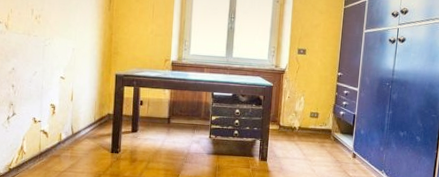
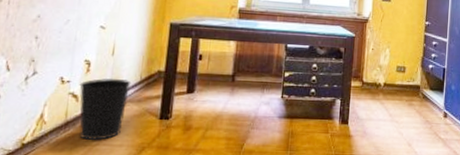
wastebasket: none [48,118,88,168] -> present [79,77,132,140]

